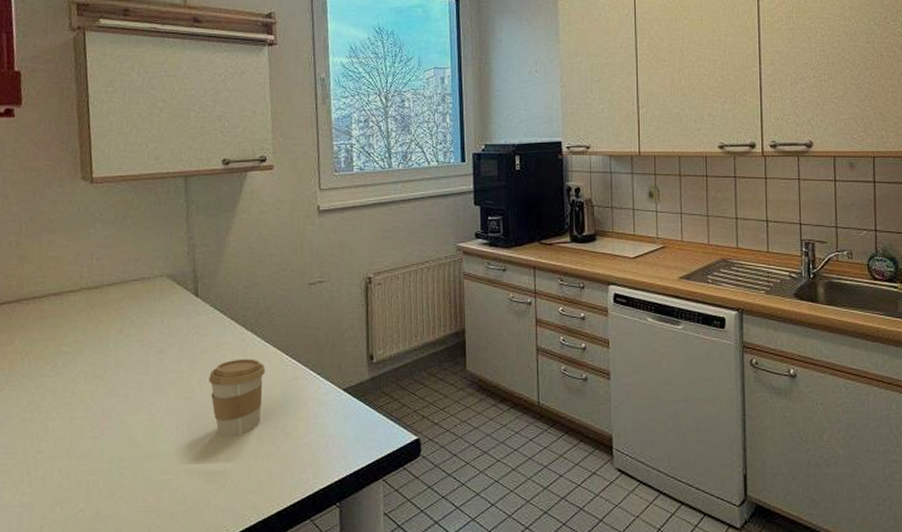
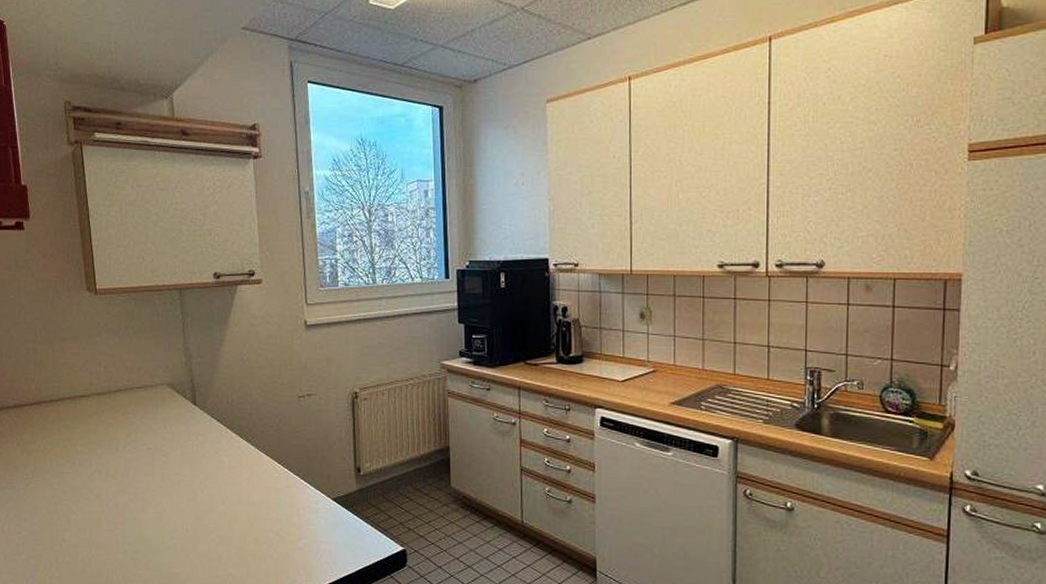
coffee cup: present [209,359,265,438] -> none [209,465,259,538]

